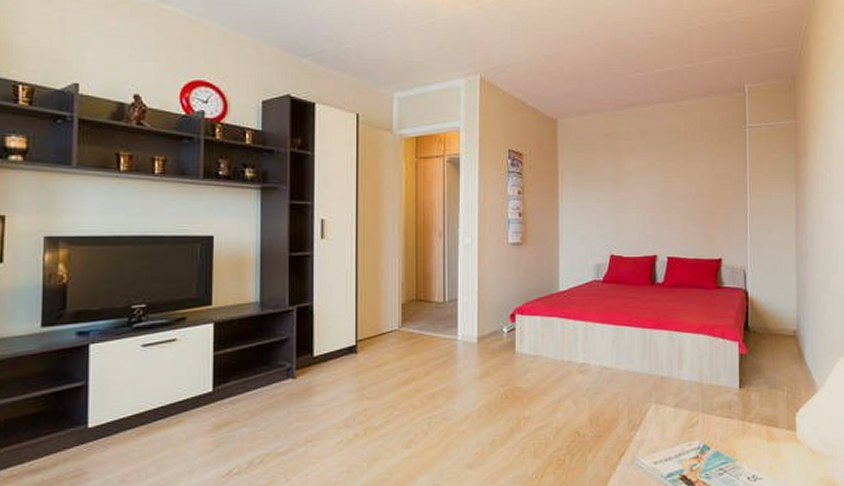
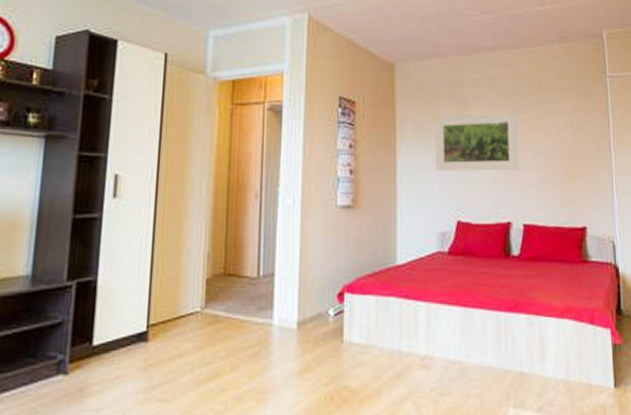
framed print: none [592,160,665,212] -> present [435,112,519,171]

